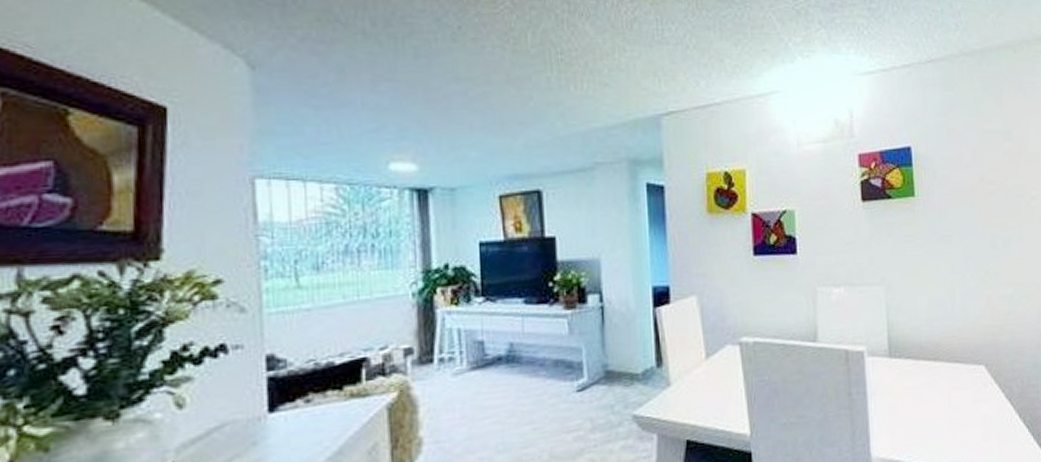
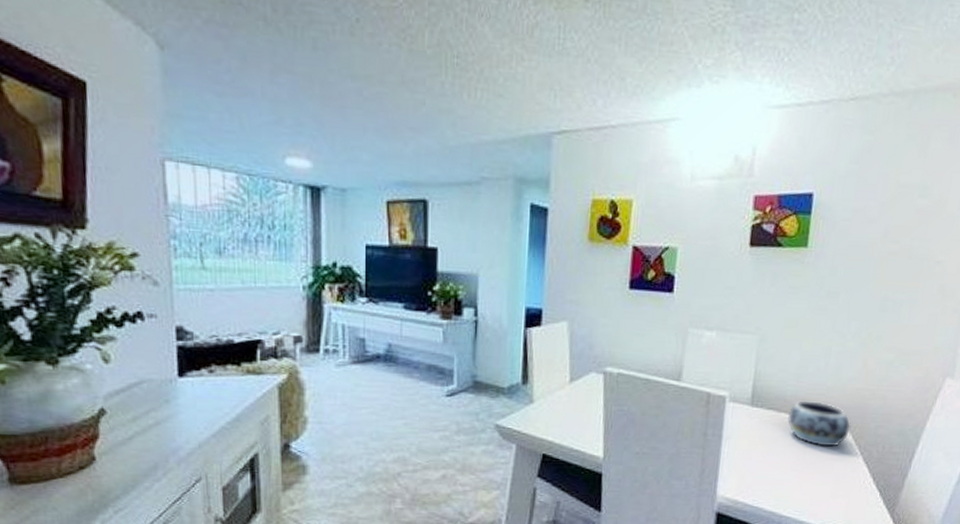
decorative bowl: none [926,343,988,390] -> present [787,401,851,447]

